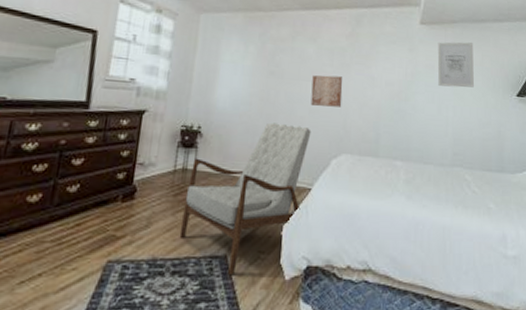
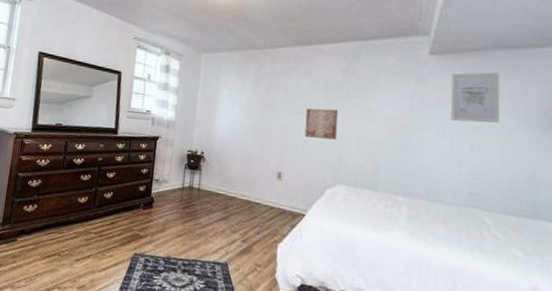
armchair: present [179,122,311,276] -> none [187,151,305,281]

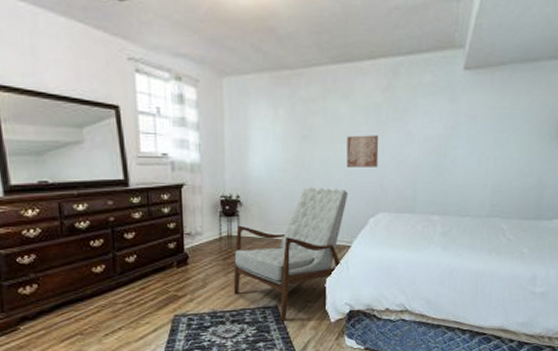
armchair: none [187,151,305,281] -> present [233,187,348,321]
wall art: present [450,72,500,123] -> none [480,86,523,138]

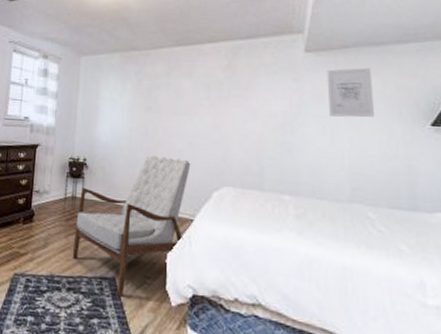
wall art: present [346,135,379,167] -> none [189,108,221,140]
wall art: none [480,86,523,138] -> present [326,68,374,118]

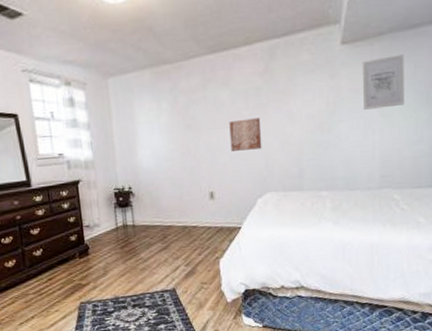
armchair: present [72,155,191,297] -> none [130,173,235,304]
wall art: none [189,108,221,140] -> present [229,118,262,151]

